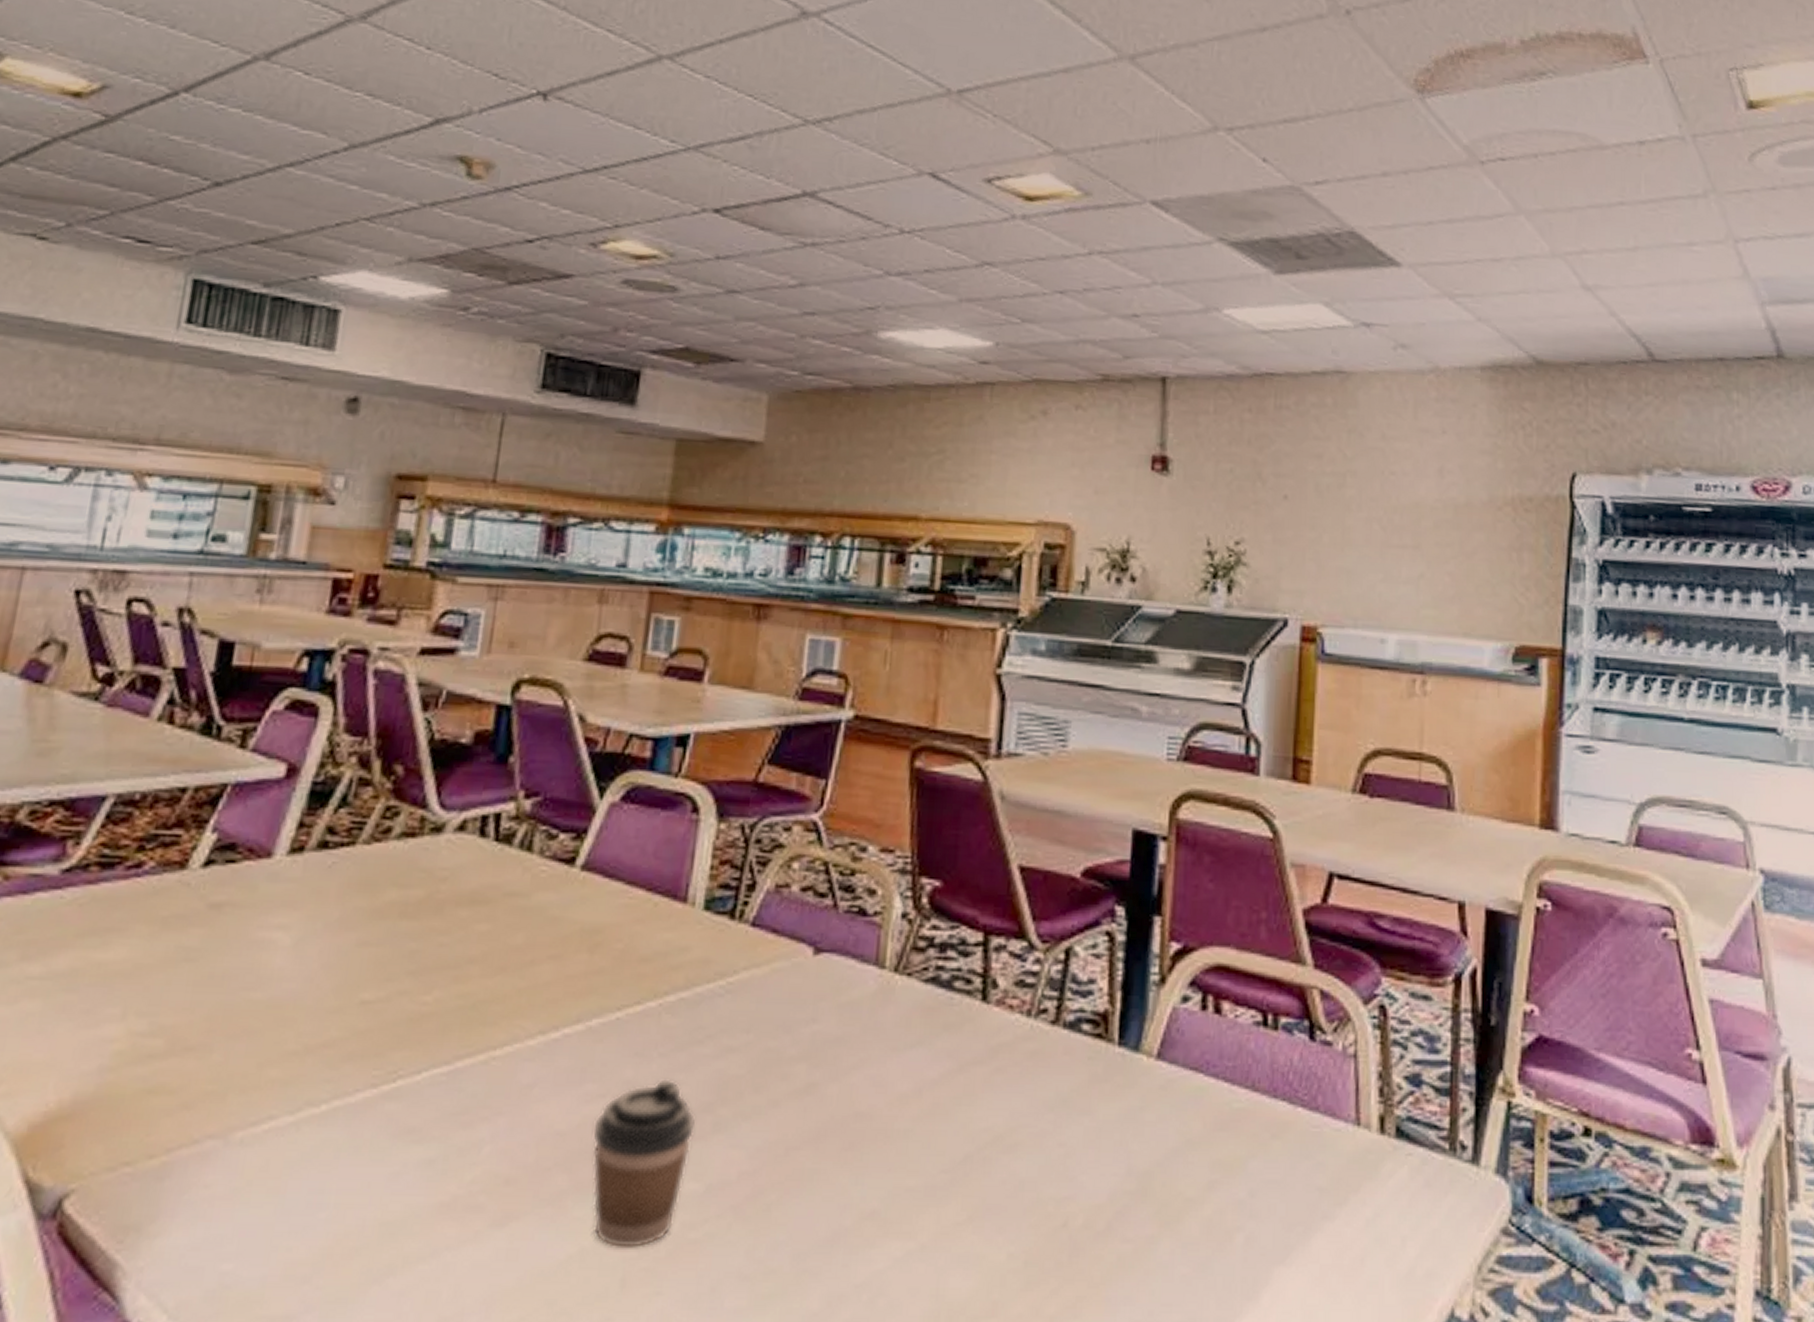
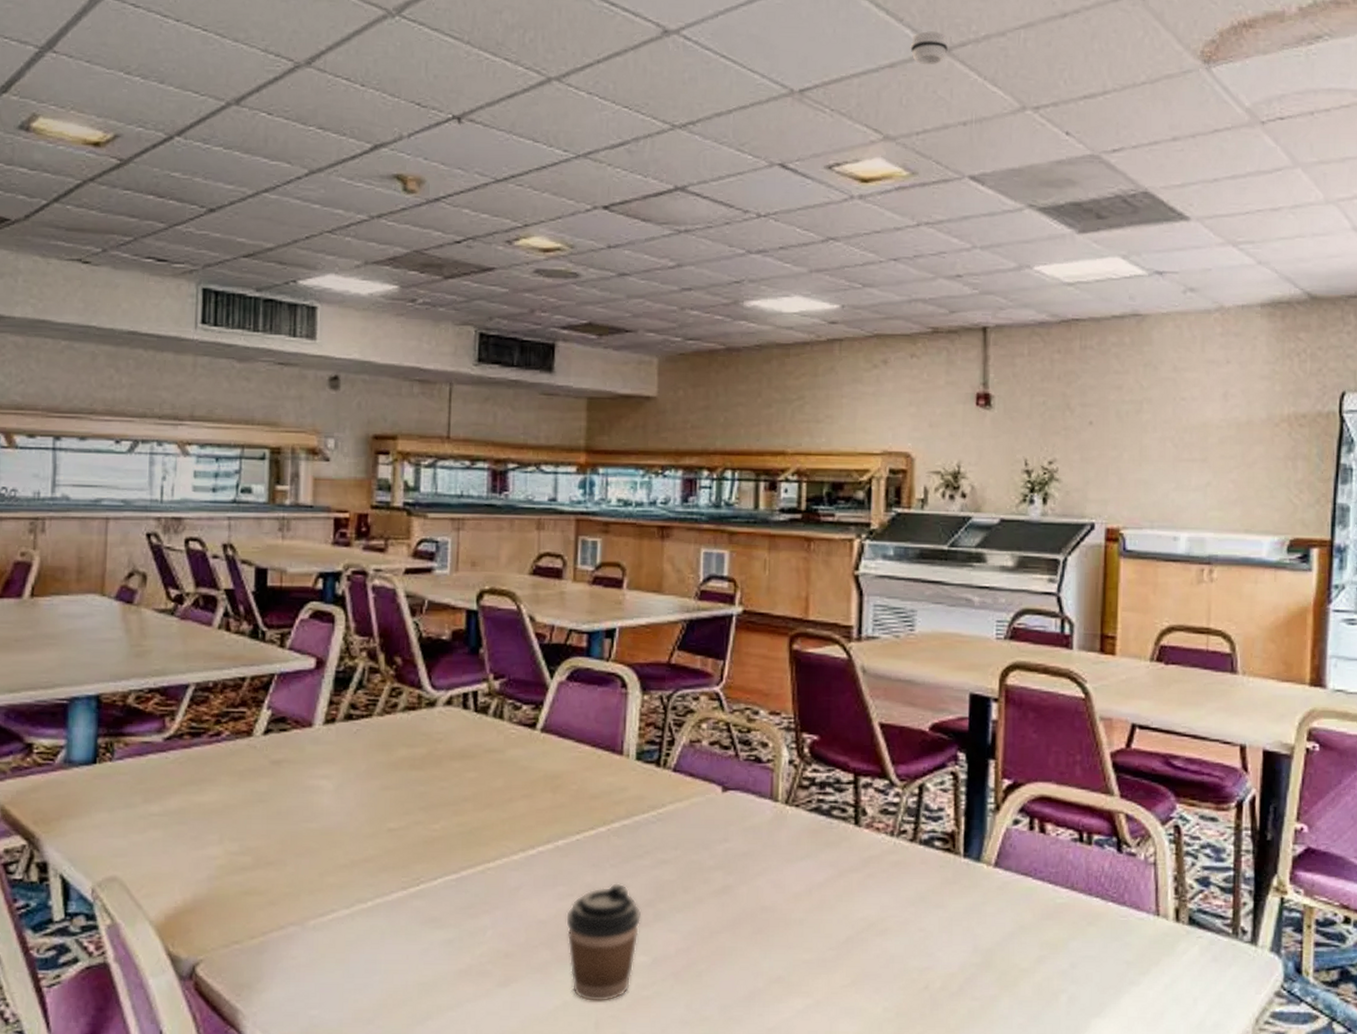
smoke detector: none [1088,35,1133,74] -> present [910,31,949,65]

